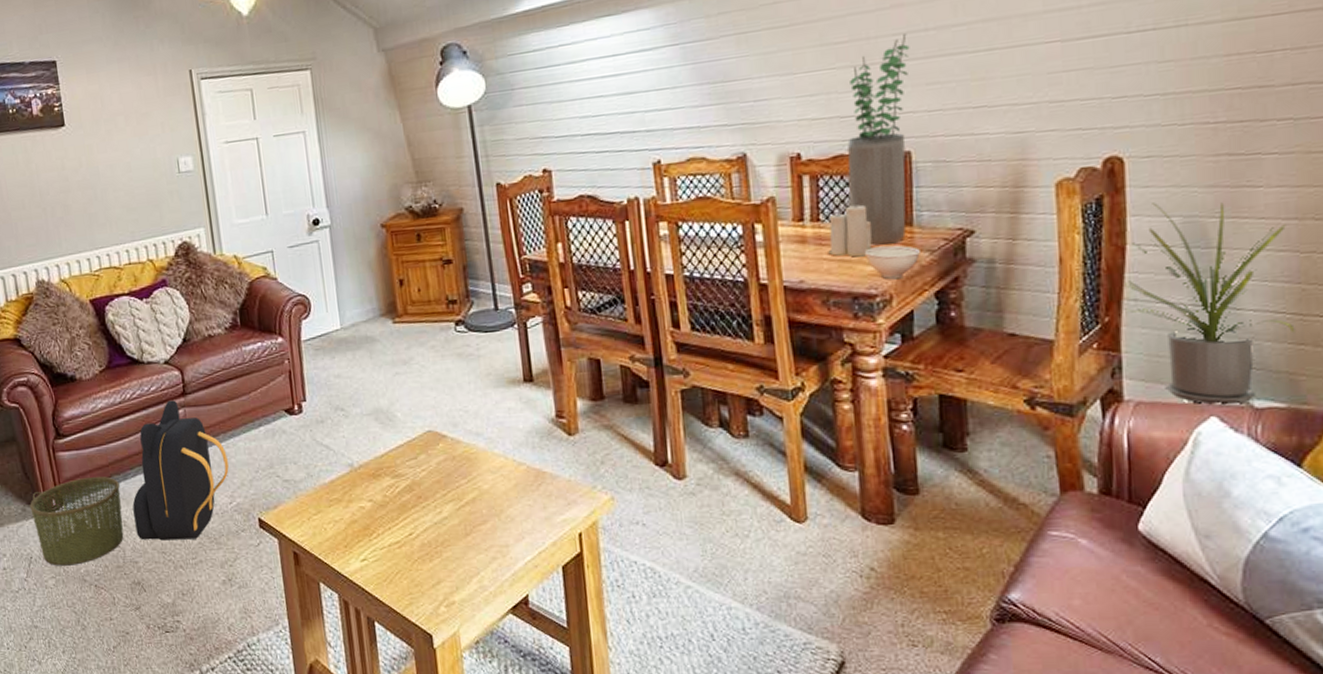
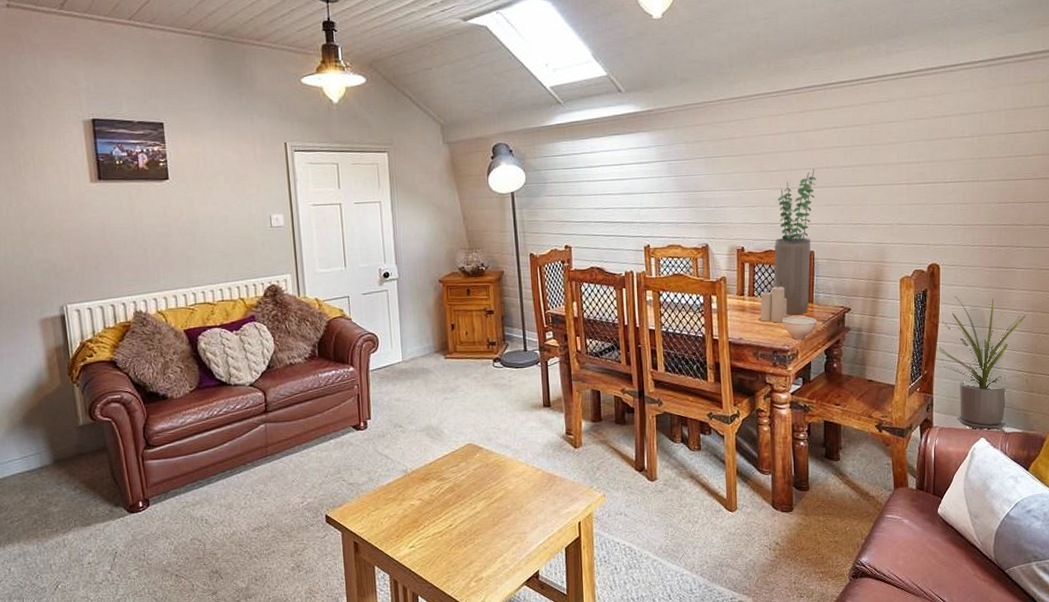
basket: present [30,476,124,566] -> none [117,481,205,559]
backpack: present [132,400,229,541] -> none [214,417,302,535]

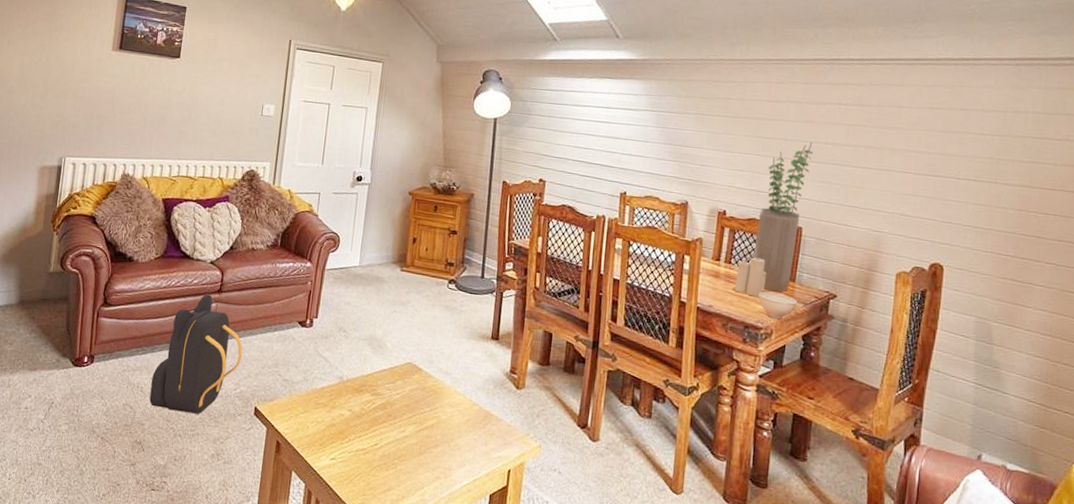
backpack: none [214,417,302,535] -> present [149,294,243,414]
house plant: present [936,296,1029,431] -> none [930,303,1043,465]

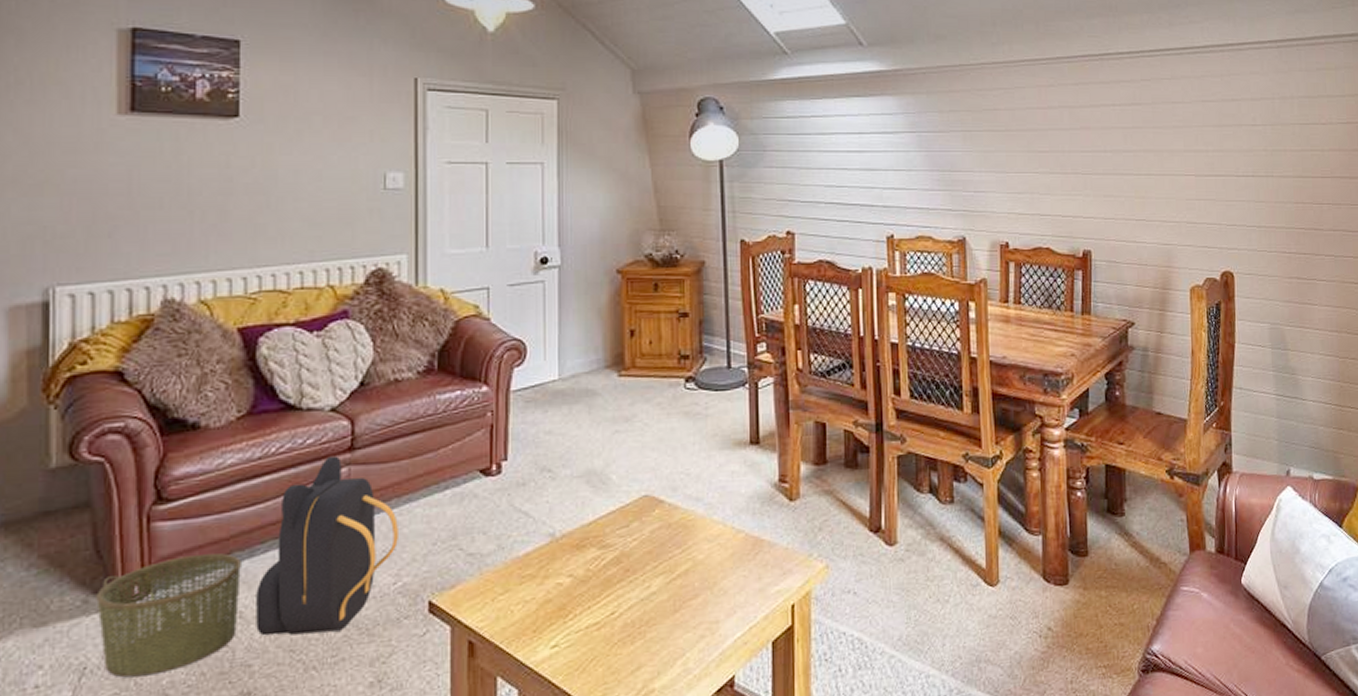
basket: none [63,343,146,417] -> present [96,553,241,678]
candle: present [733,255,767,297] -> none [1026,289,1061,339]
vase: present [753,143,813,293] -> none [1043,152,1093,329]
bowl: present [759,292,797,320] -> none [1055,330,1095,360]

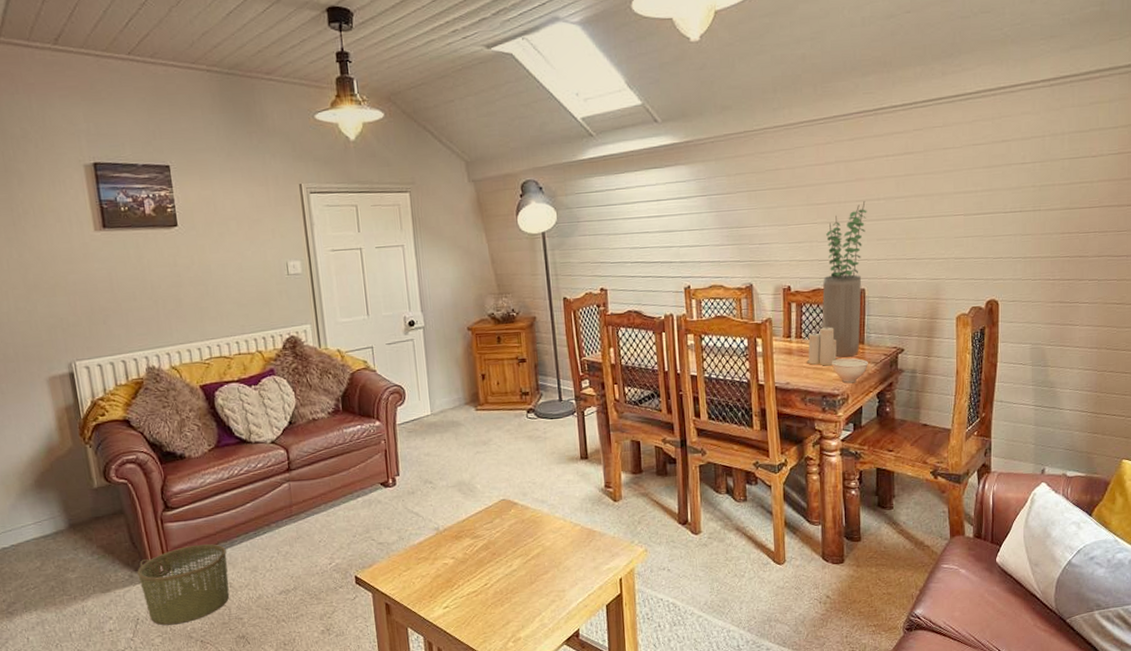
backpack: present [256,456,398,636] -> none [238,475,329,599]
candle: none [1026,289,1061,339] -> present [807,324,837,366]
vase: none [1043,152,1093,329] -> present [822,201,867,358]
bowl: none [1055,330,1095,360] -> present [832,358,868,383]

